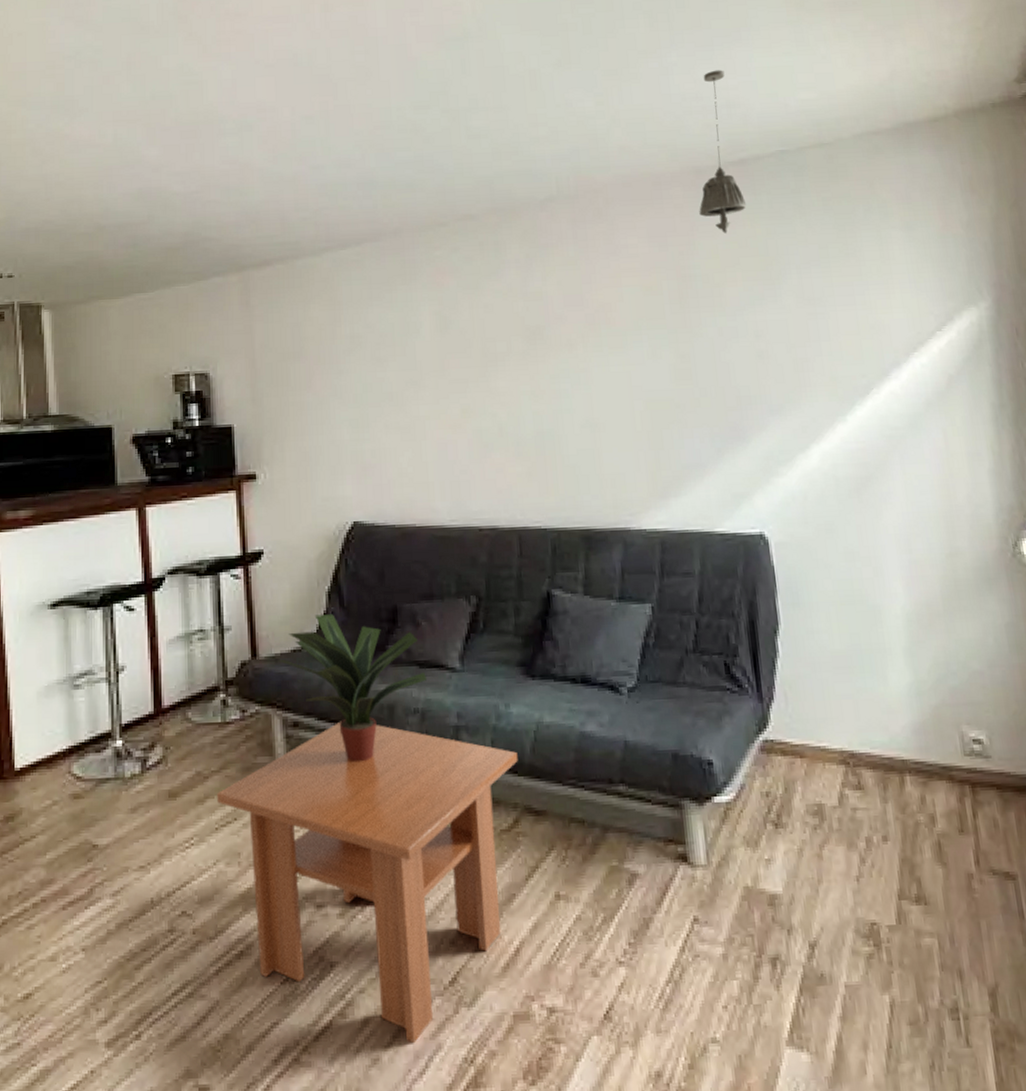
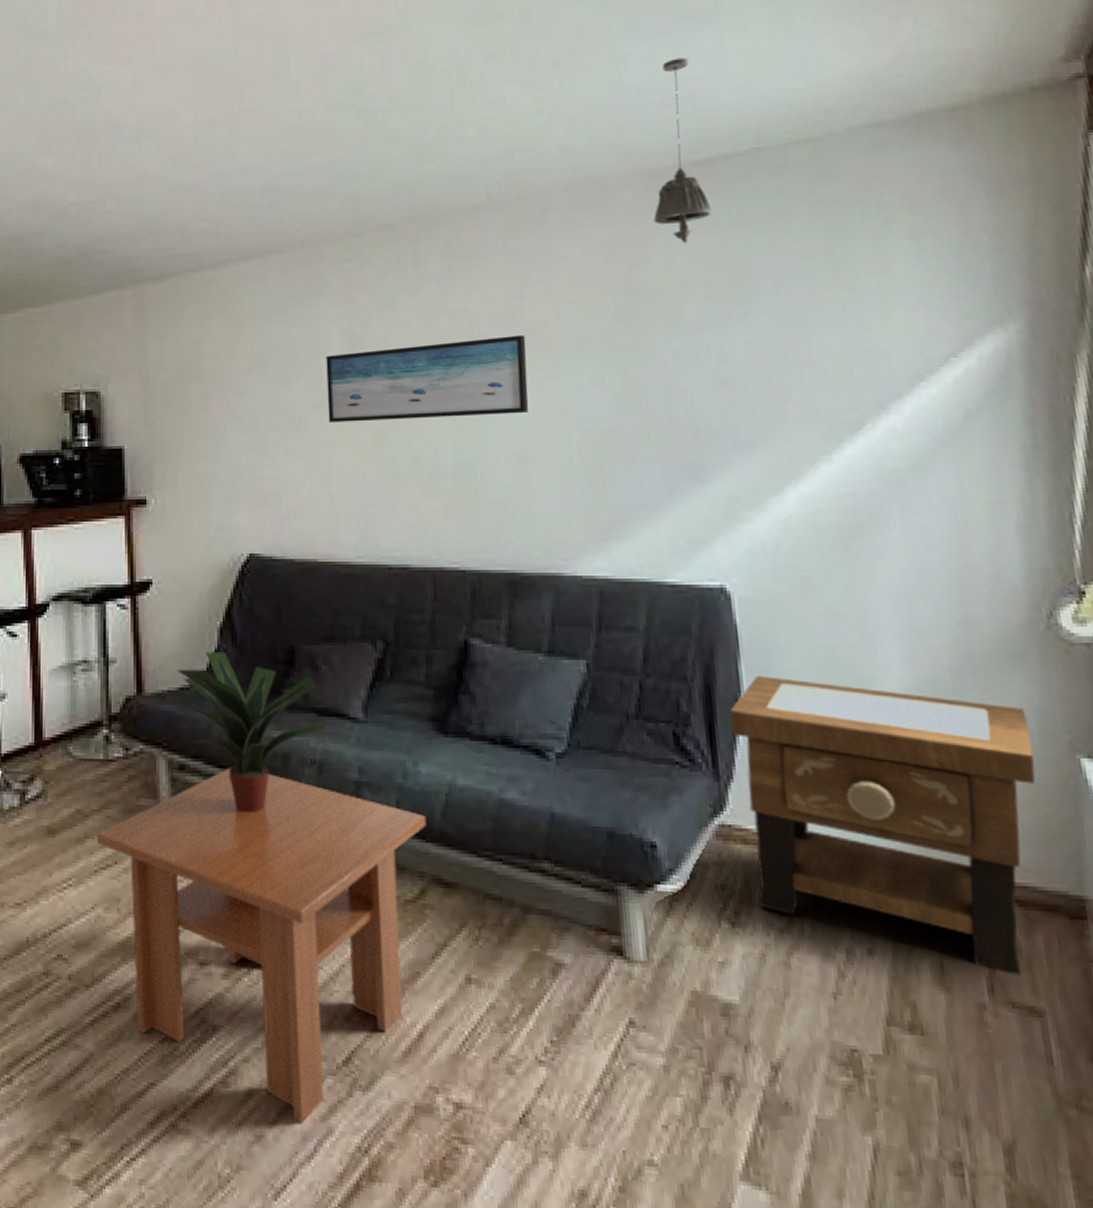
wall art: none [419,316,598,398] -> present [326,335,529,423]
side table: none [770,609,1007,847] -> present [730,676,1036,975]

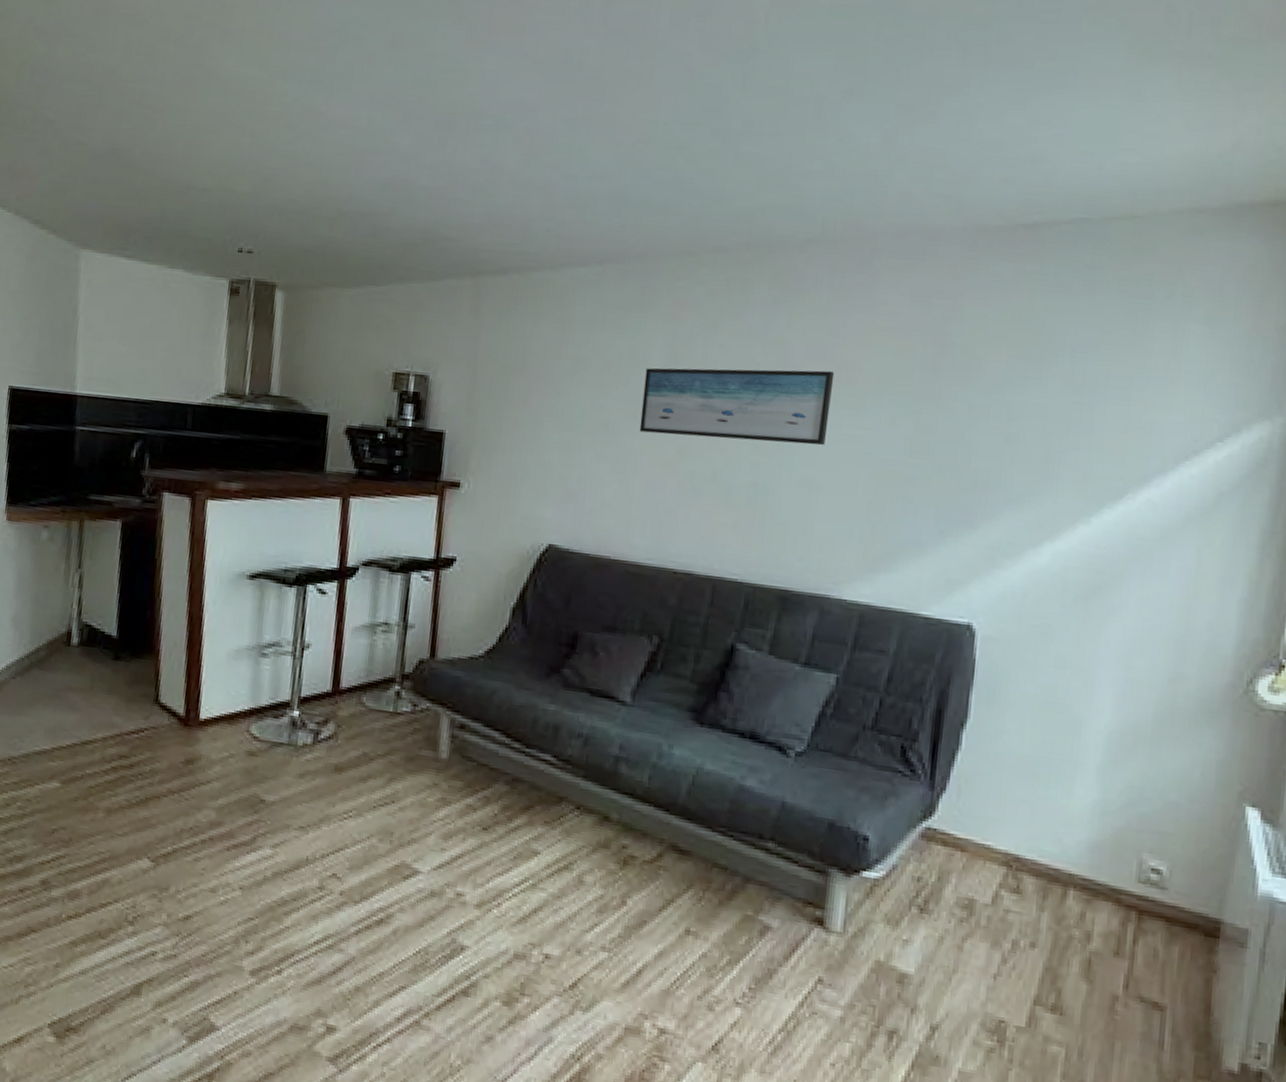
coffee table: present [96,767,427,1124] -> none [378,731,673,1032]
potted plant: present [164,652,325,813] -> none [454,627,596,773]
pendant light: present [654,57,712,243] -> none [974,117,1037,303]
side table: present [730,676,1036,975] -> none [946,705,1209,977]

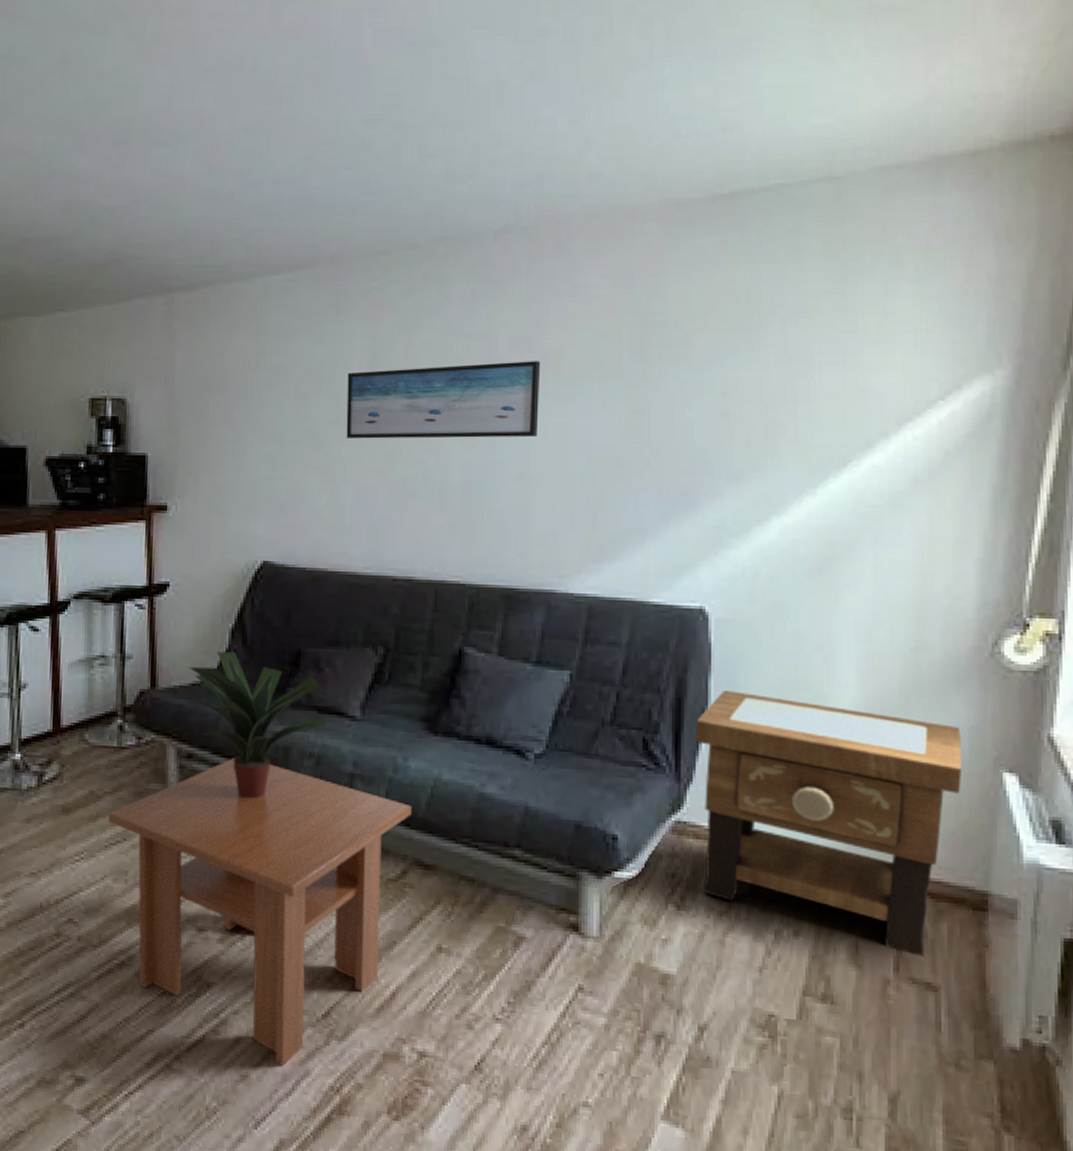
coffee table: none [378,731,673,1032] -> present [107,757,412,1067]
potted plant: none [454,627,596,773] -> present [176,651,325,799]
side table: none [946,705,1209,977] -> present [694,690,963,956]

